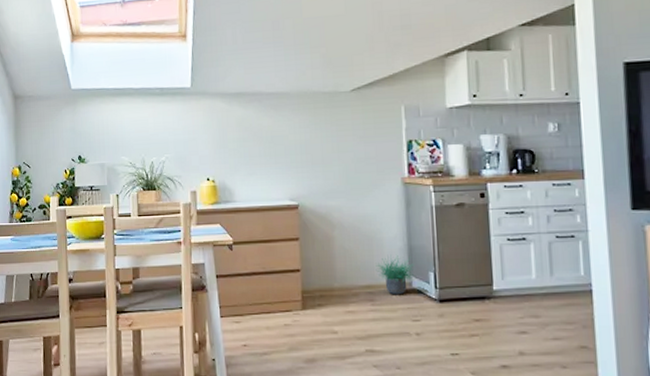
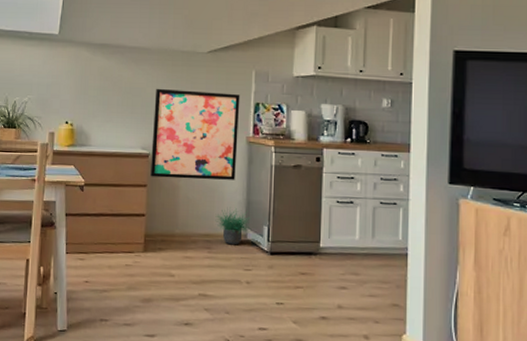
wall art: none [298,132,394,229] -> present [150,88,240,180]

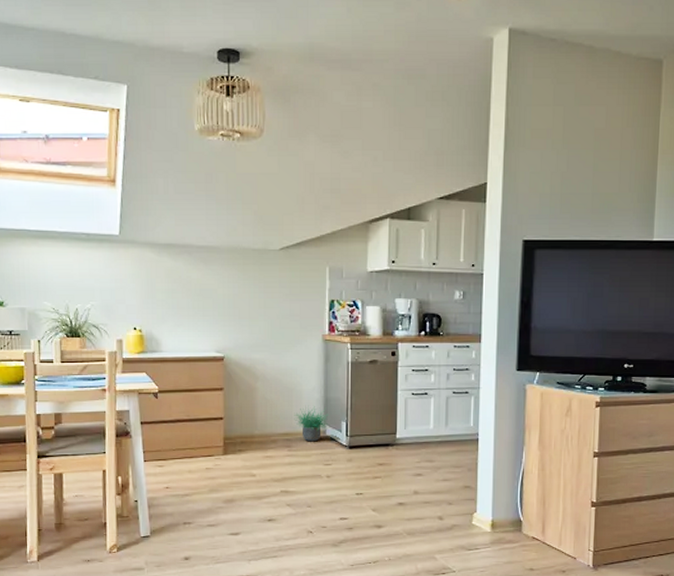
wall art: present [150,88,240,180] -> none [226,289,315,380]

